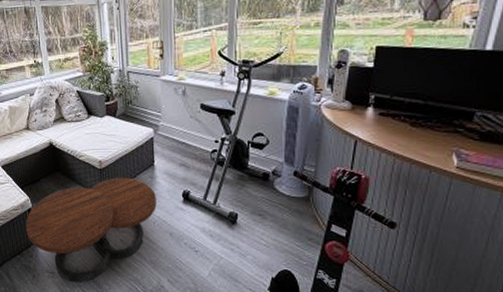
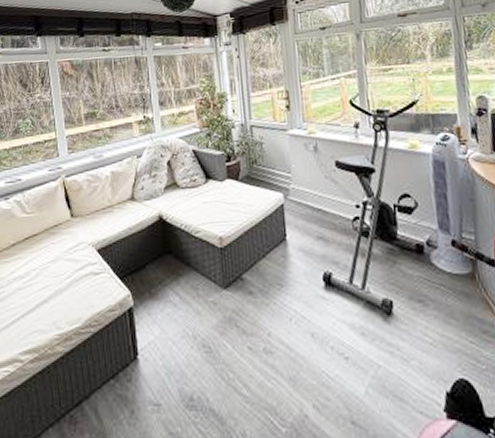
coffee table: present [25,177,157,283] -> none [124,257,292,419]

